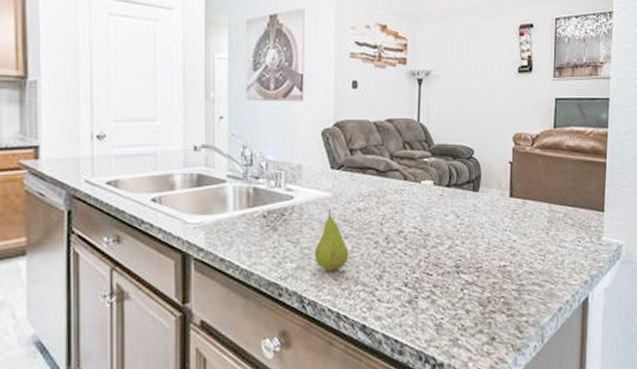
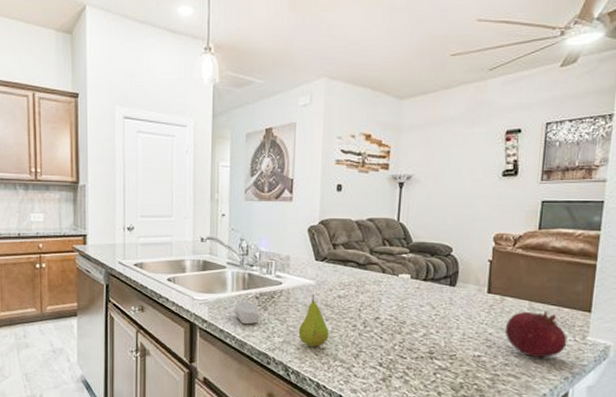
soap bar: none [238,220,268,250] -> present [235,300,260,325]
fruit: none [528,212,585,263] -> present [505,310,567,358]

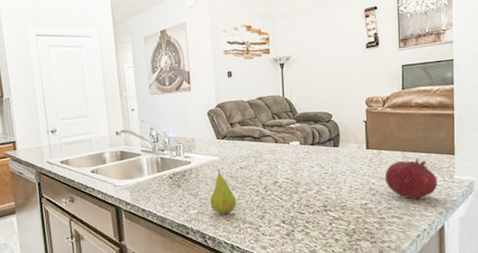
soap bar: present [235,300,260,325] -> none [152,181,175,202]

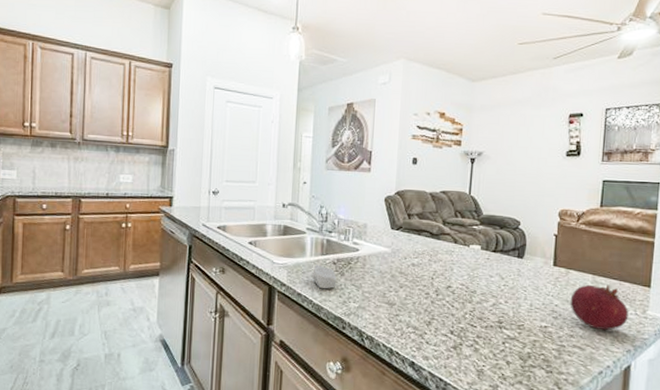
soap bar: none [152,181,175,202] -> present [312,264,337,289]
fruit: present [210,169,237,215] -> none [373,262,403,314]

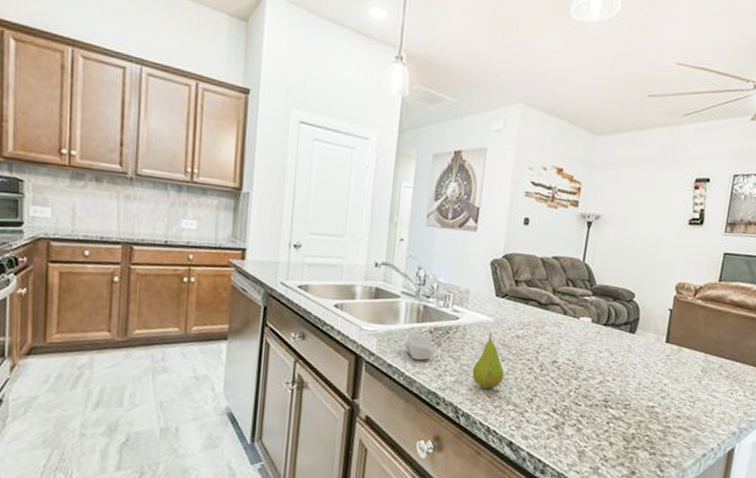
fruit: none [373,262,403,314] -> present [472,332,505,390]
fruit: present [570,284,629,331] -> none [679,363,738,412]

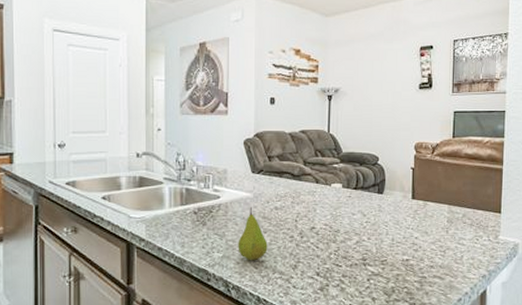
soap bar: present [405,333,433,361] -> none [173,216,199,241]

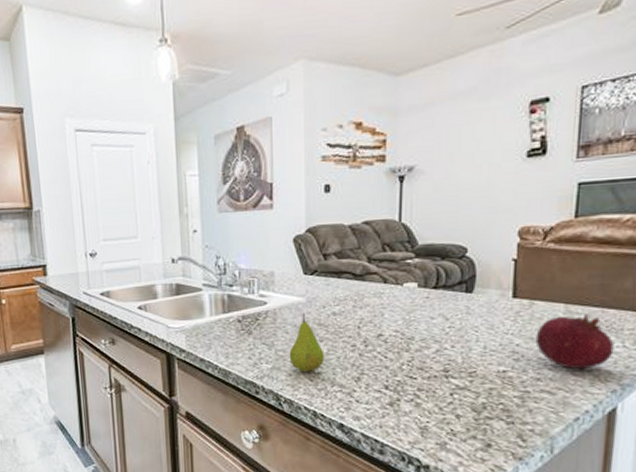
fruit: none [429,213,483,259] -> present [535,313,614,370]

